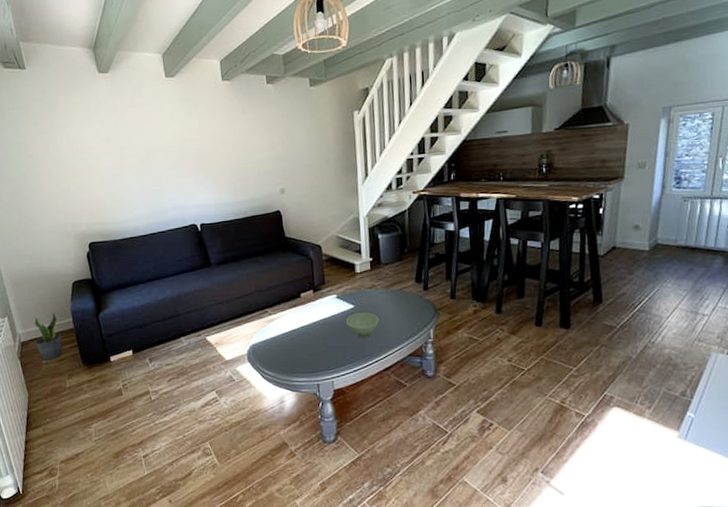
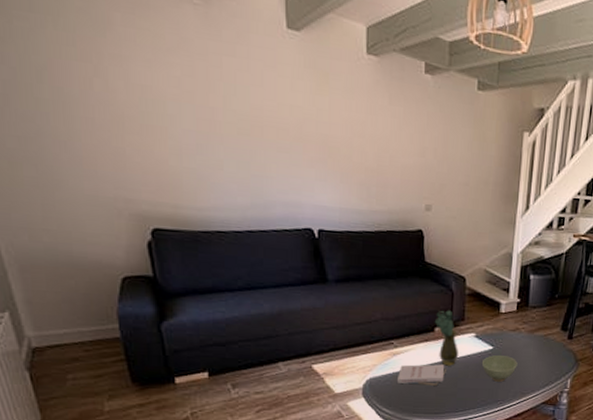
potted plant: present [34,312,62,360] -> none [55,313,101,375]
books: none [274,326,315,347] -> present [396,364,446,386]
vase: none [300,275,325,327] -> present [435,309,459,366]

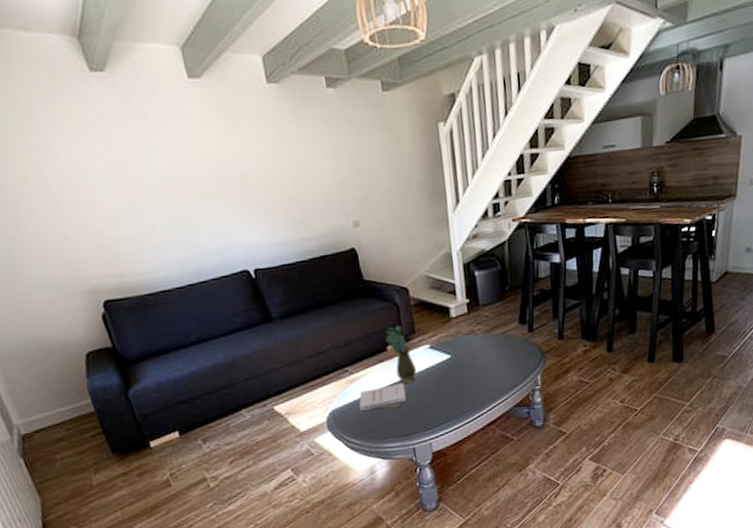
bowl: present [481,355,518,382] -> none [441,362,480,392]

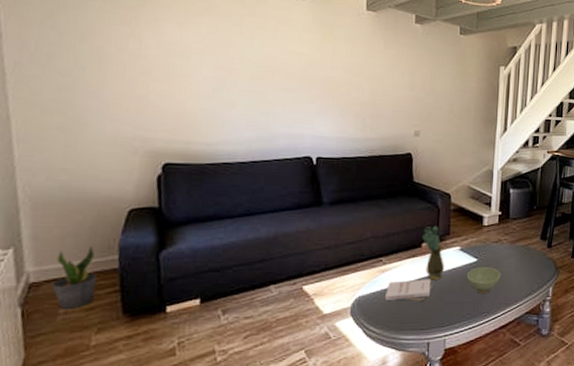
potted plant: none [36,393,83,455] -> present [52,245,98,309]
bowl: none [441,362,480,392] -> present [466,267,501,294]

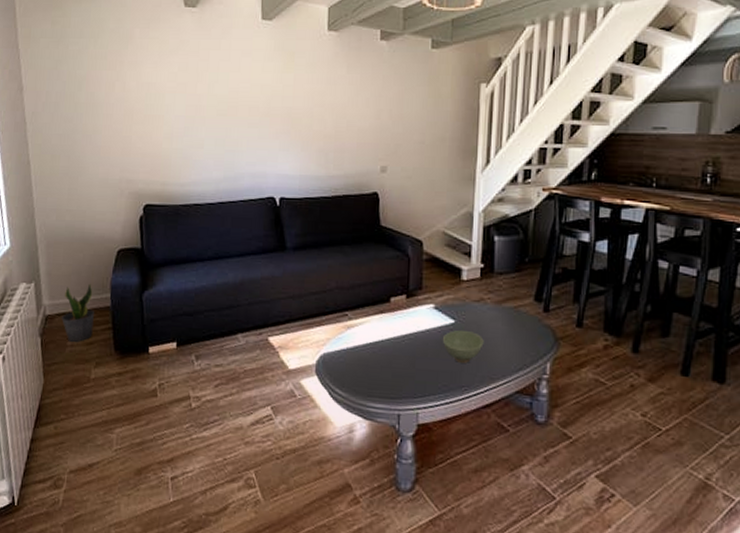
books: present [384,279,433,301] -> none [350,339,403,365]
vase: present [422,225,445,280] -> none [391,276,417,342]

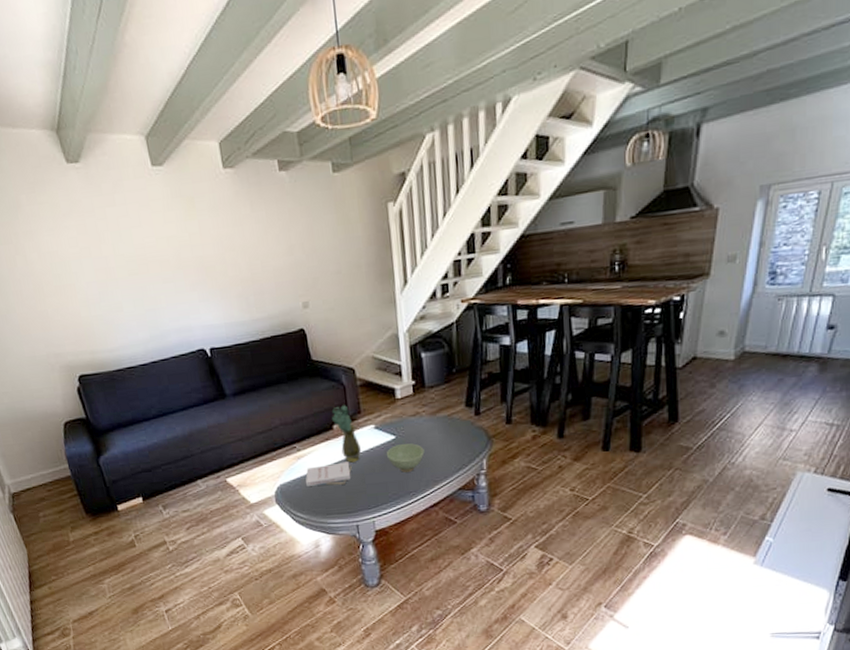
potted plant: present [62,283,95,342] -> none [23,457,61,513]
books: none [350,339,403,365] -> present [305,462,352,486]
vase: none [391,276,417,342] -> present [332,404,362,463]

